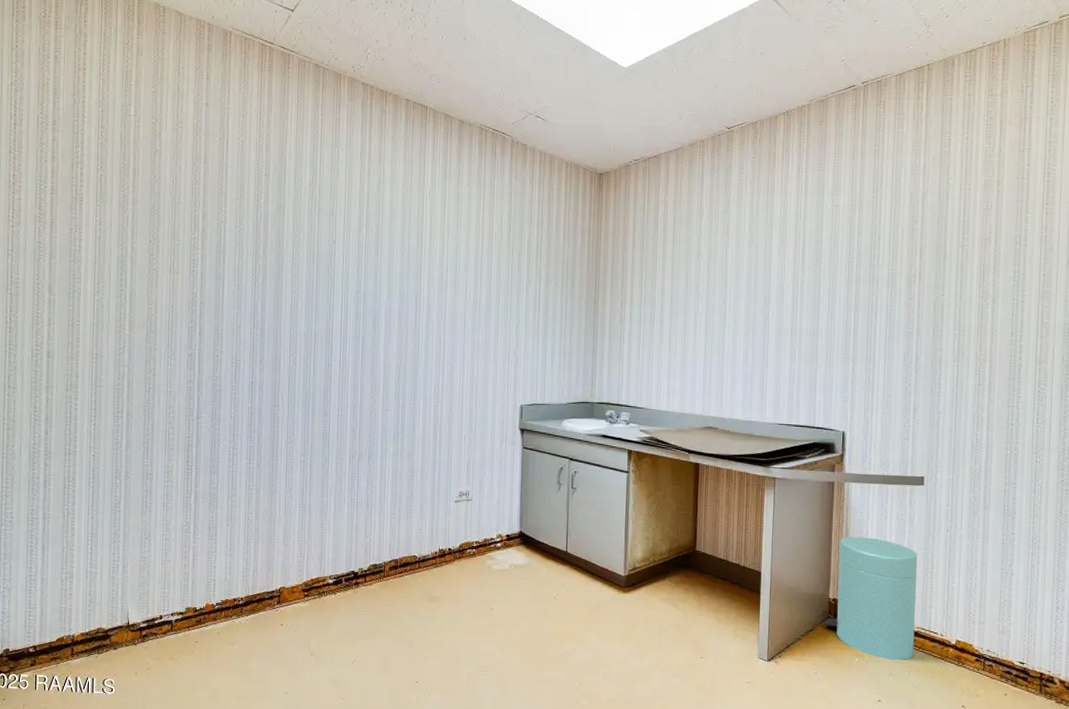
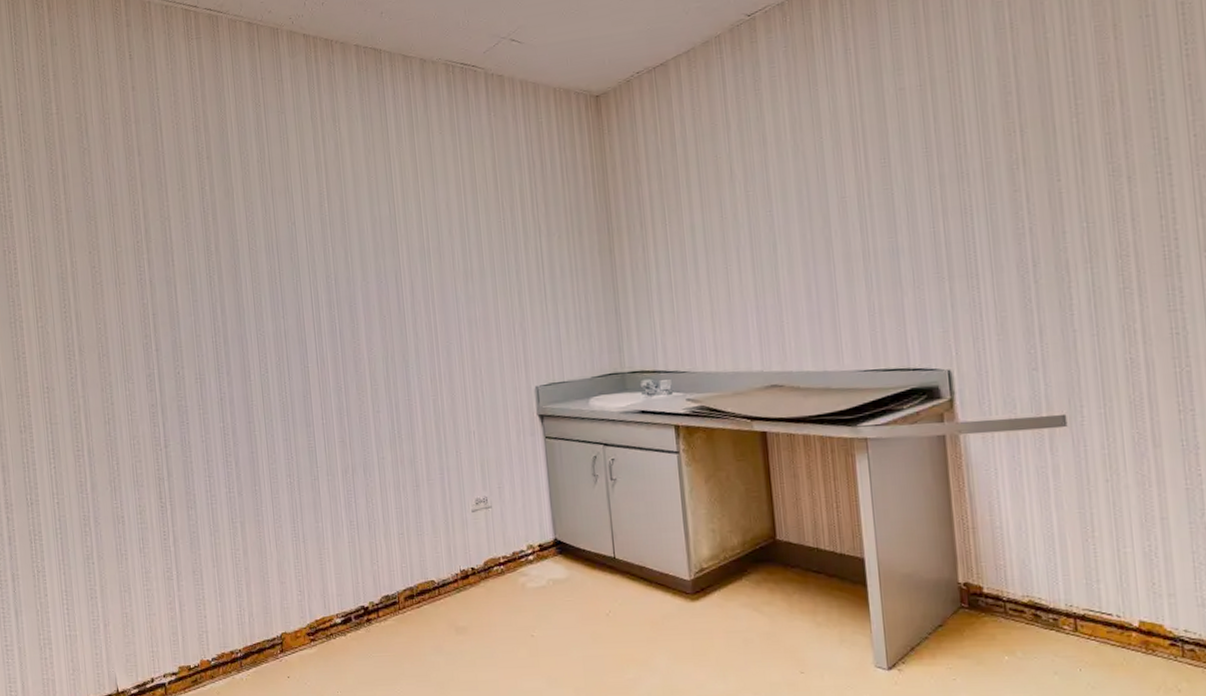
trash can: present [822,536,918,661] -> none [954,500,1084,655]

